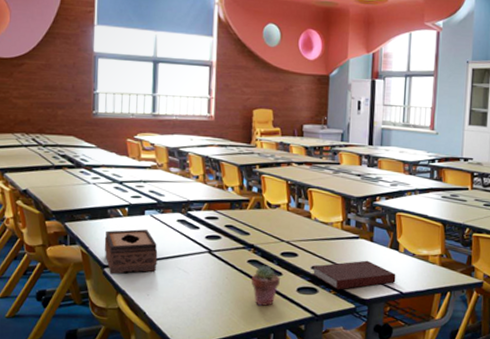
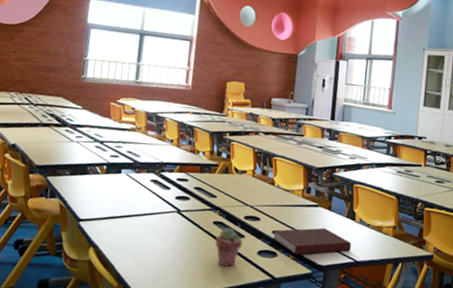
tissue box: present [104,229,158,275] -> none [81,186,131,228]

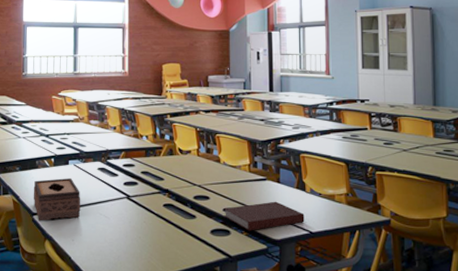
tissue box: none [81,186,131,228] -> present [33,177,81,222]
potted succulent: present [215,227,242,267] -> none [167,208,194,250]

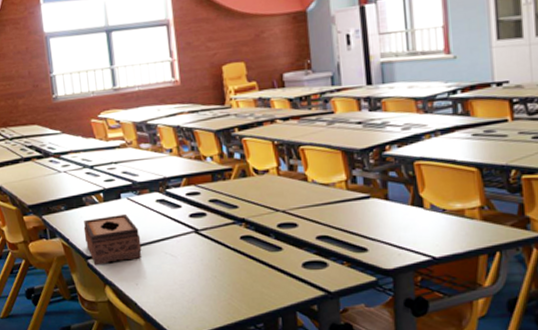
notebook: present [224,201,305,231] -> none [317,223,425,261]

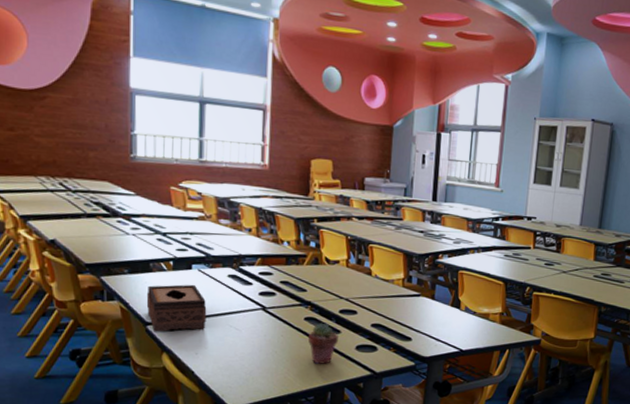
potted succulent: none [246,240,281,288] -> present [307,322,338,365]

